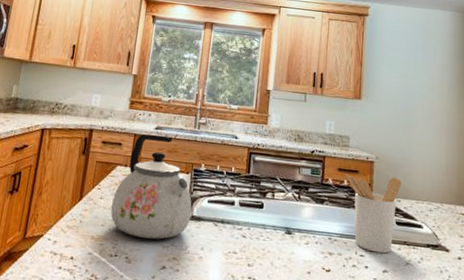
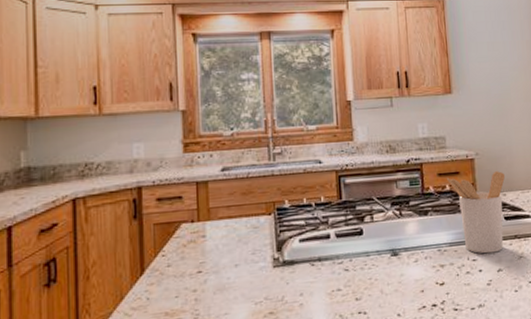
kettle: present [110,134,192,240] -> none [183,176,283,301]

